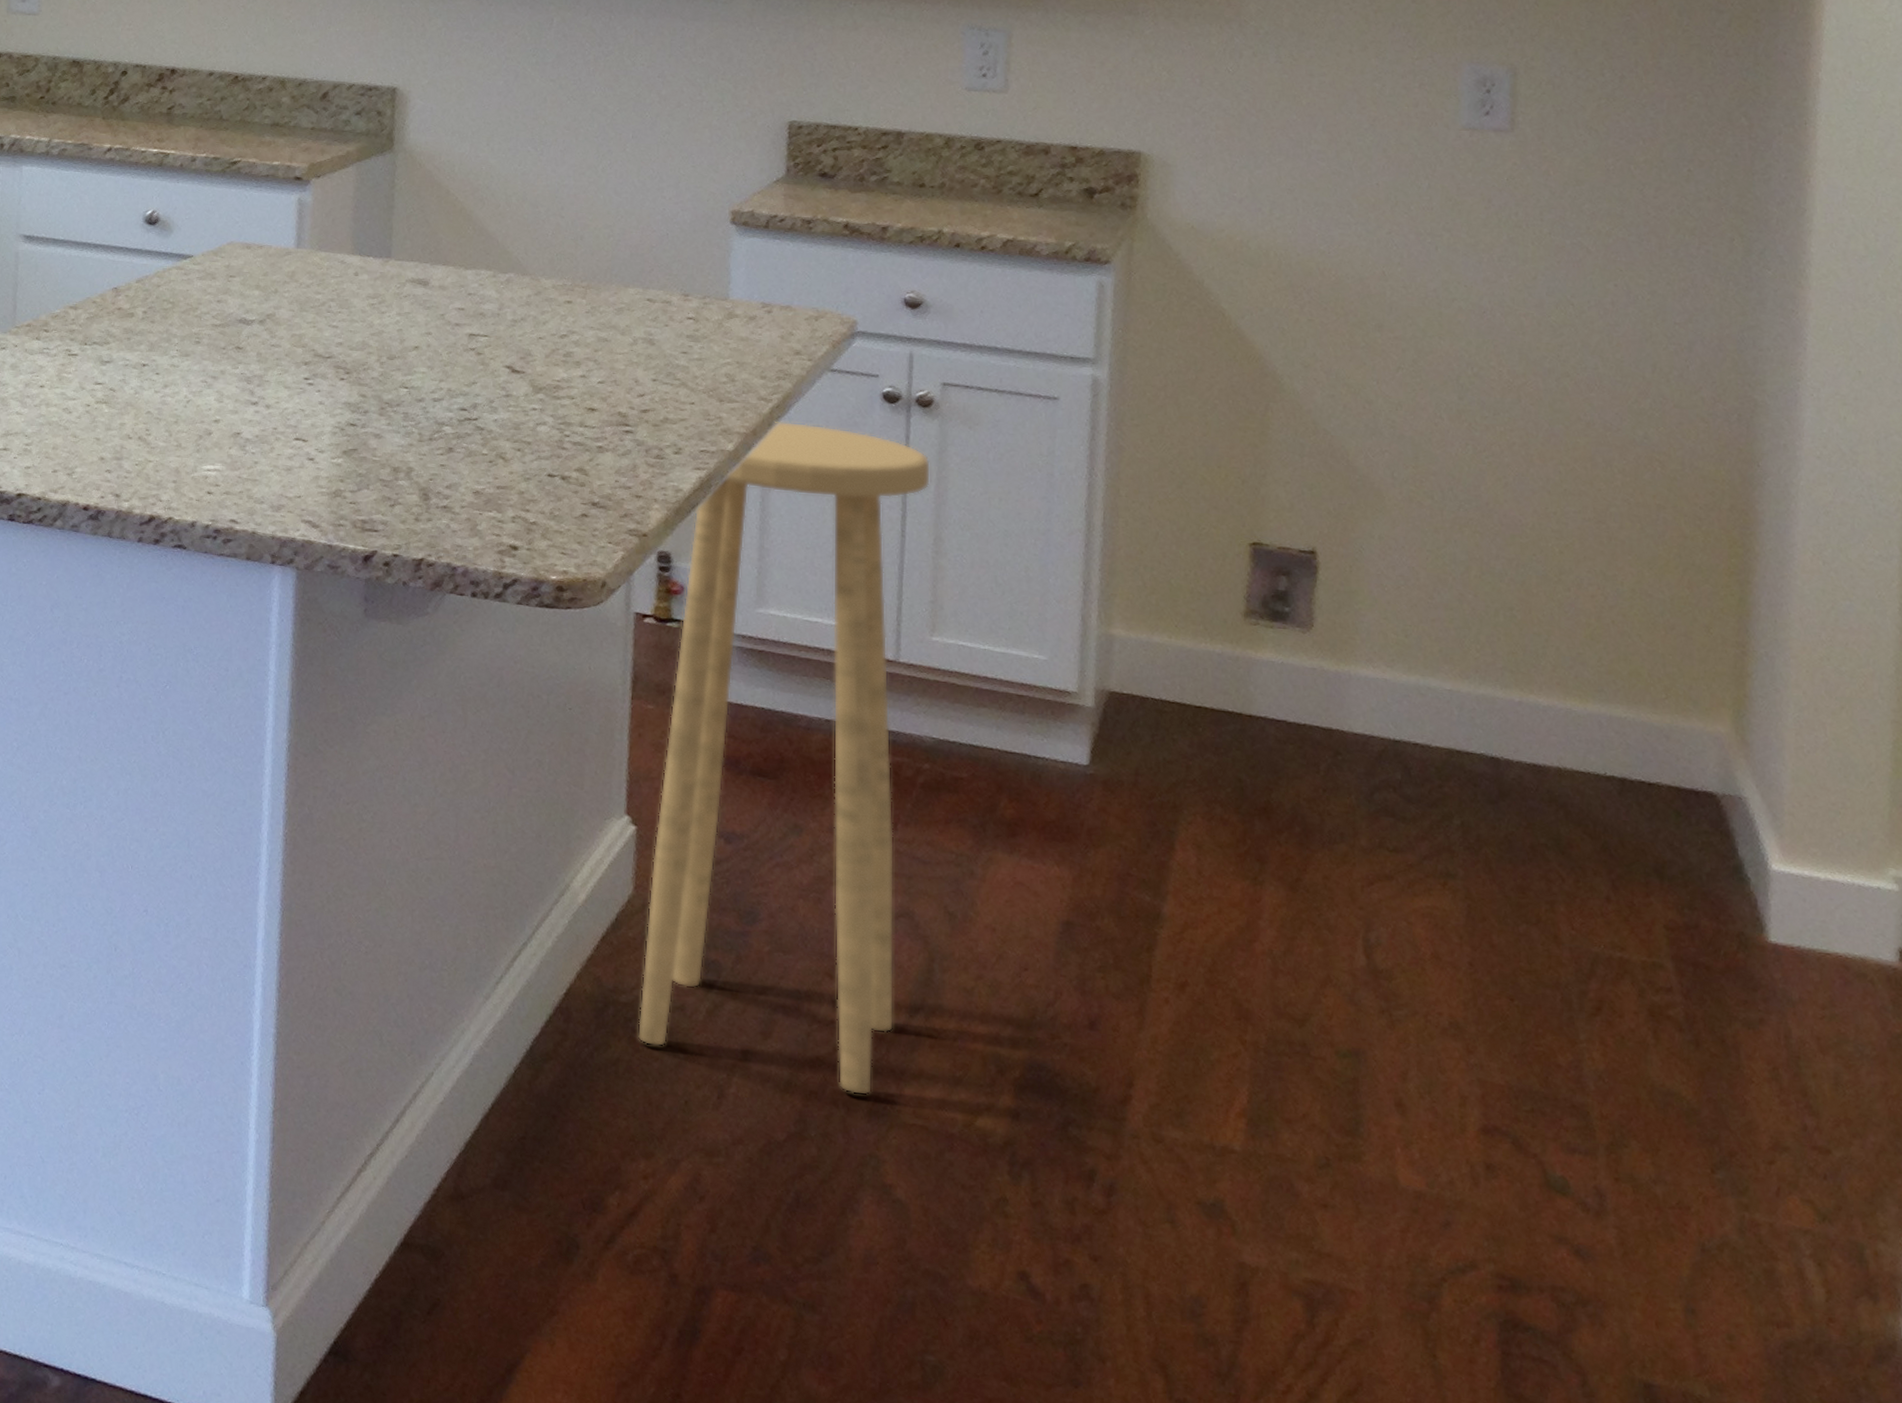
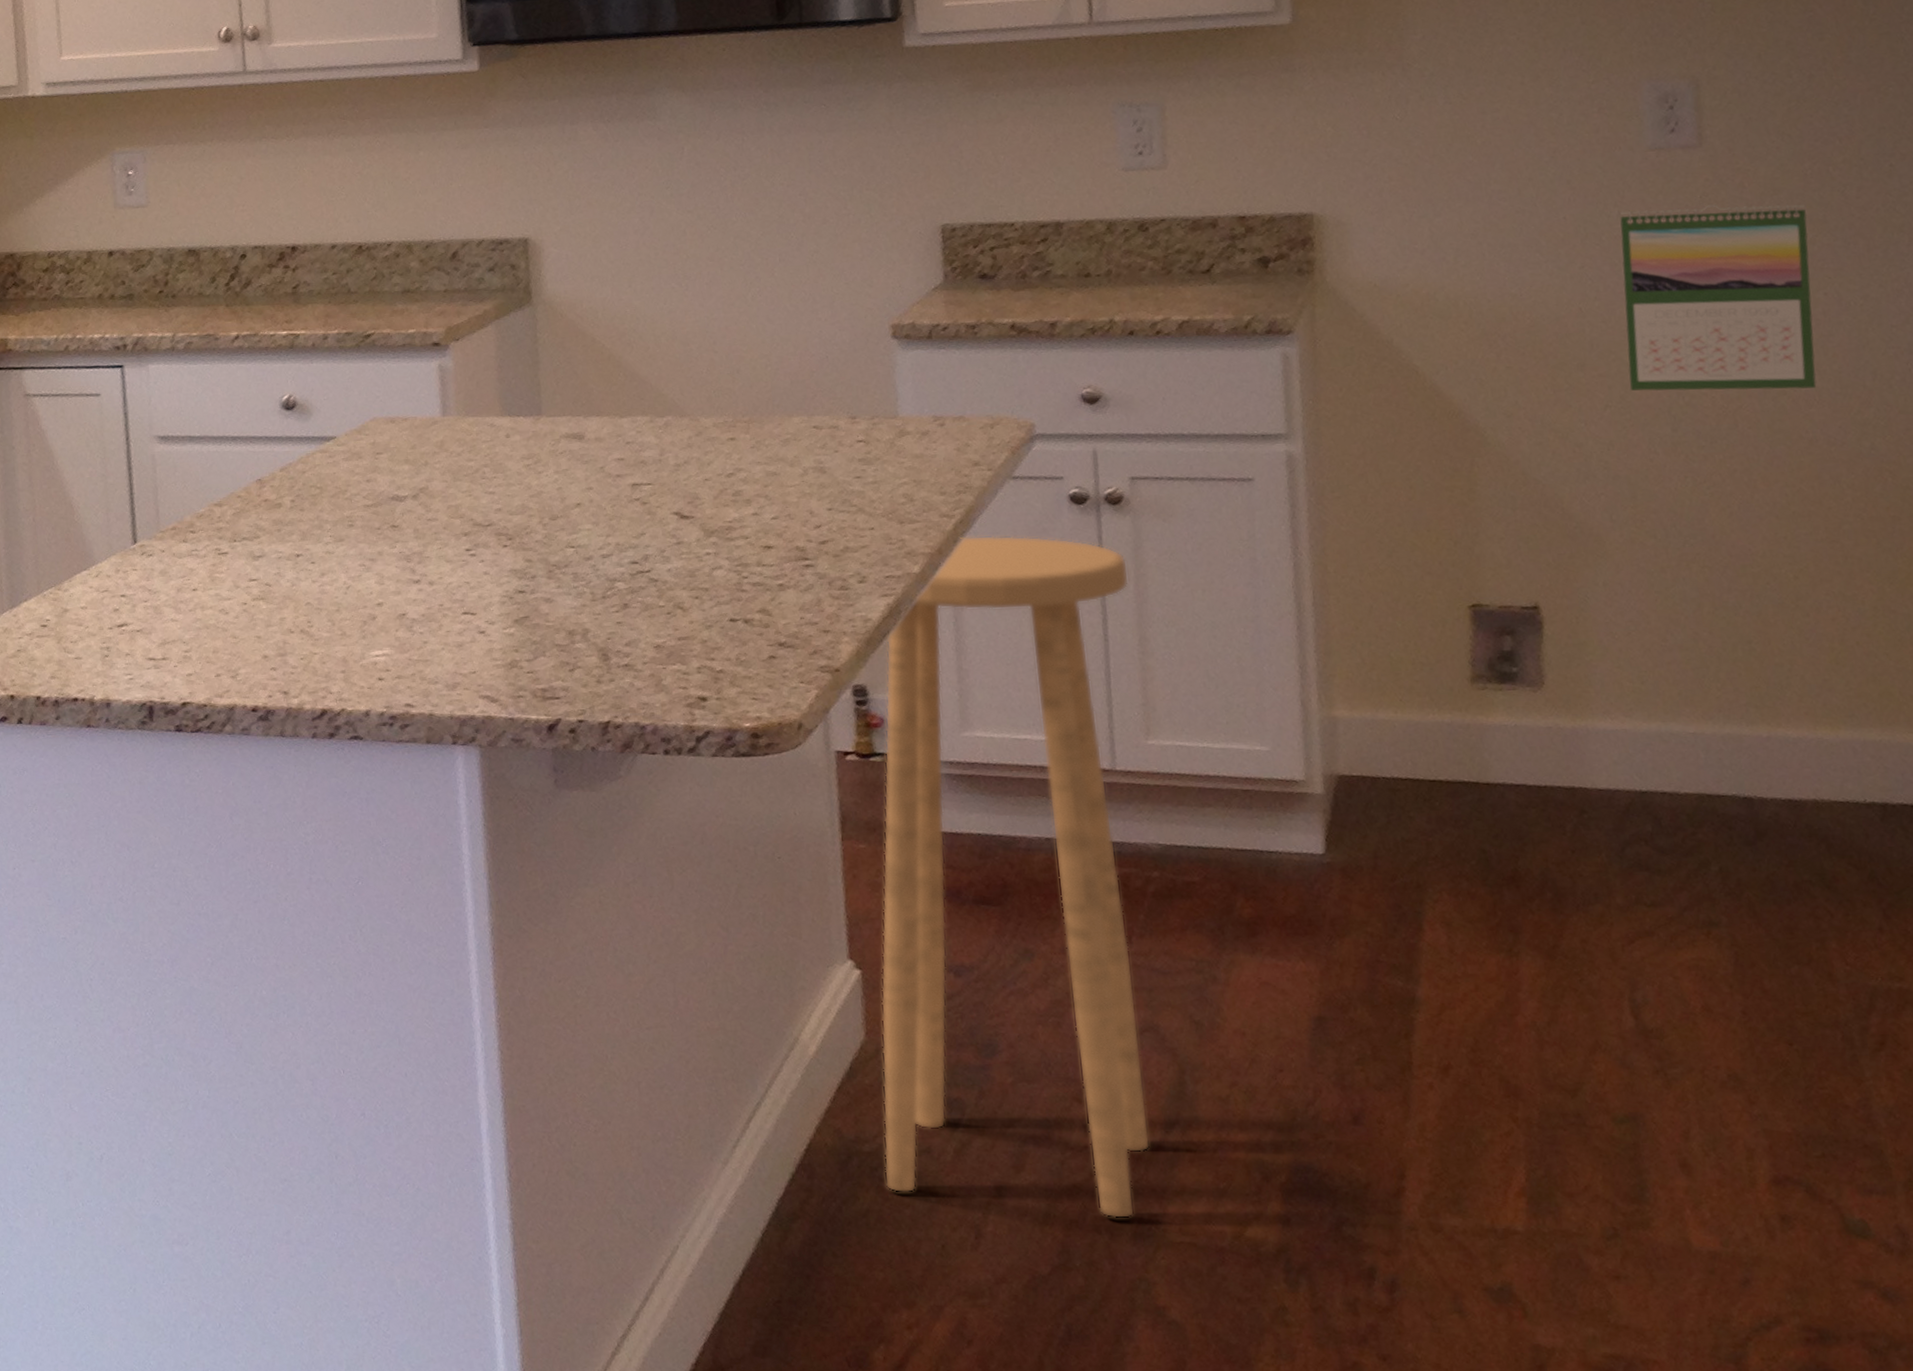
calendar: none [1422,184,1605,375] -> present [1619,203,1817,391]

